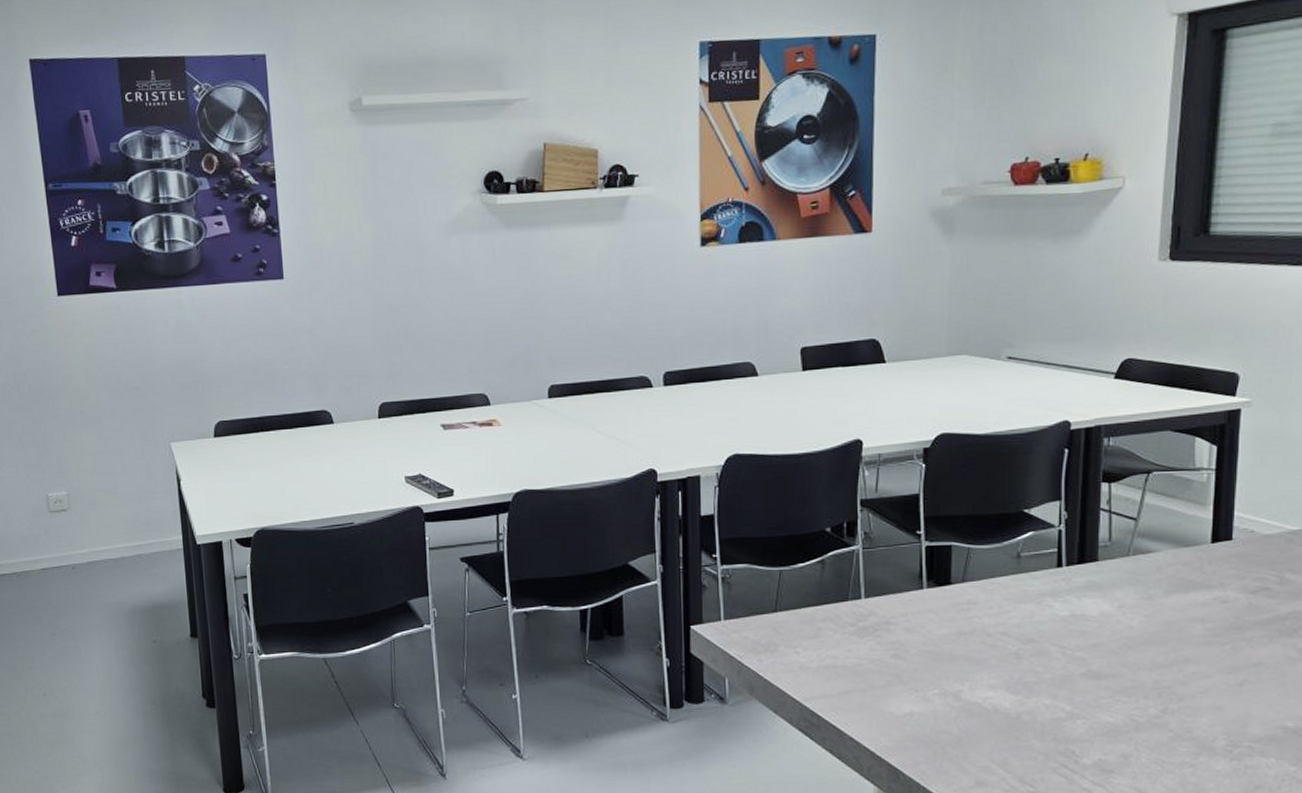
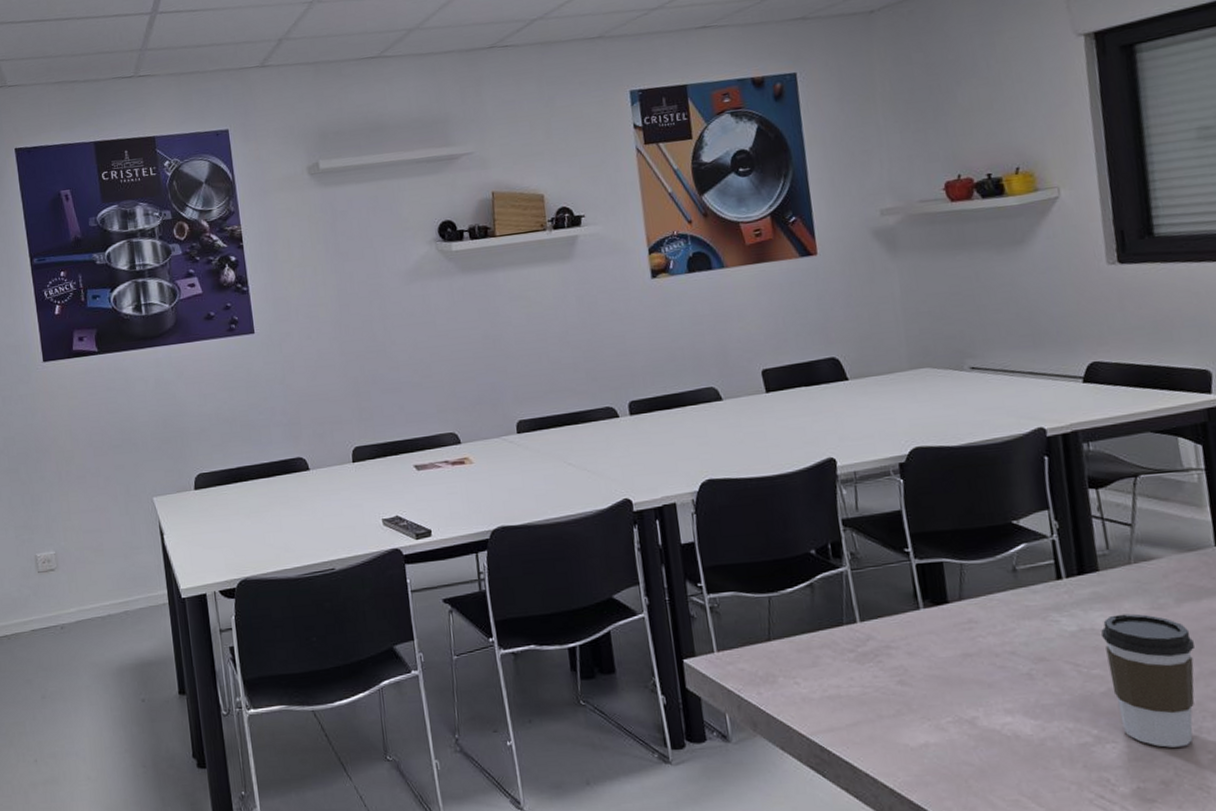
coffee cup: none [1091,602,1174,725] -> present [1101,613,1195,748]

